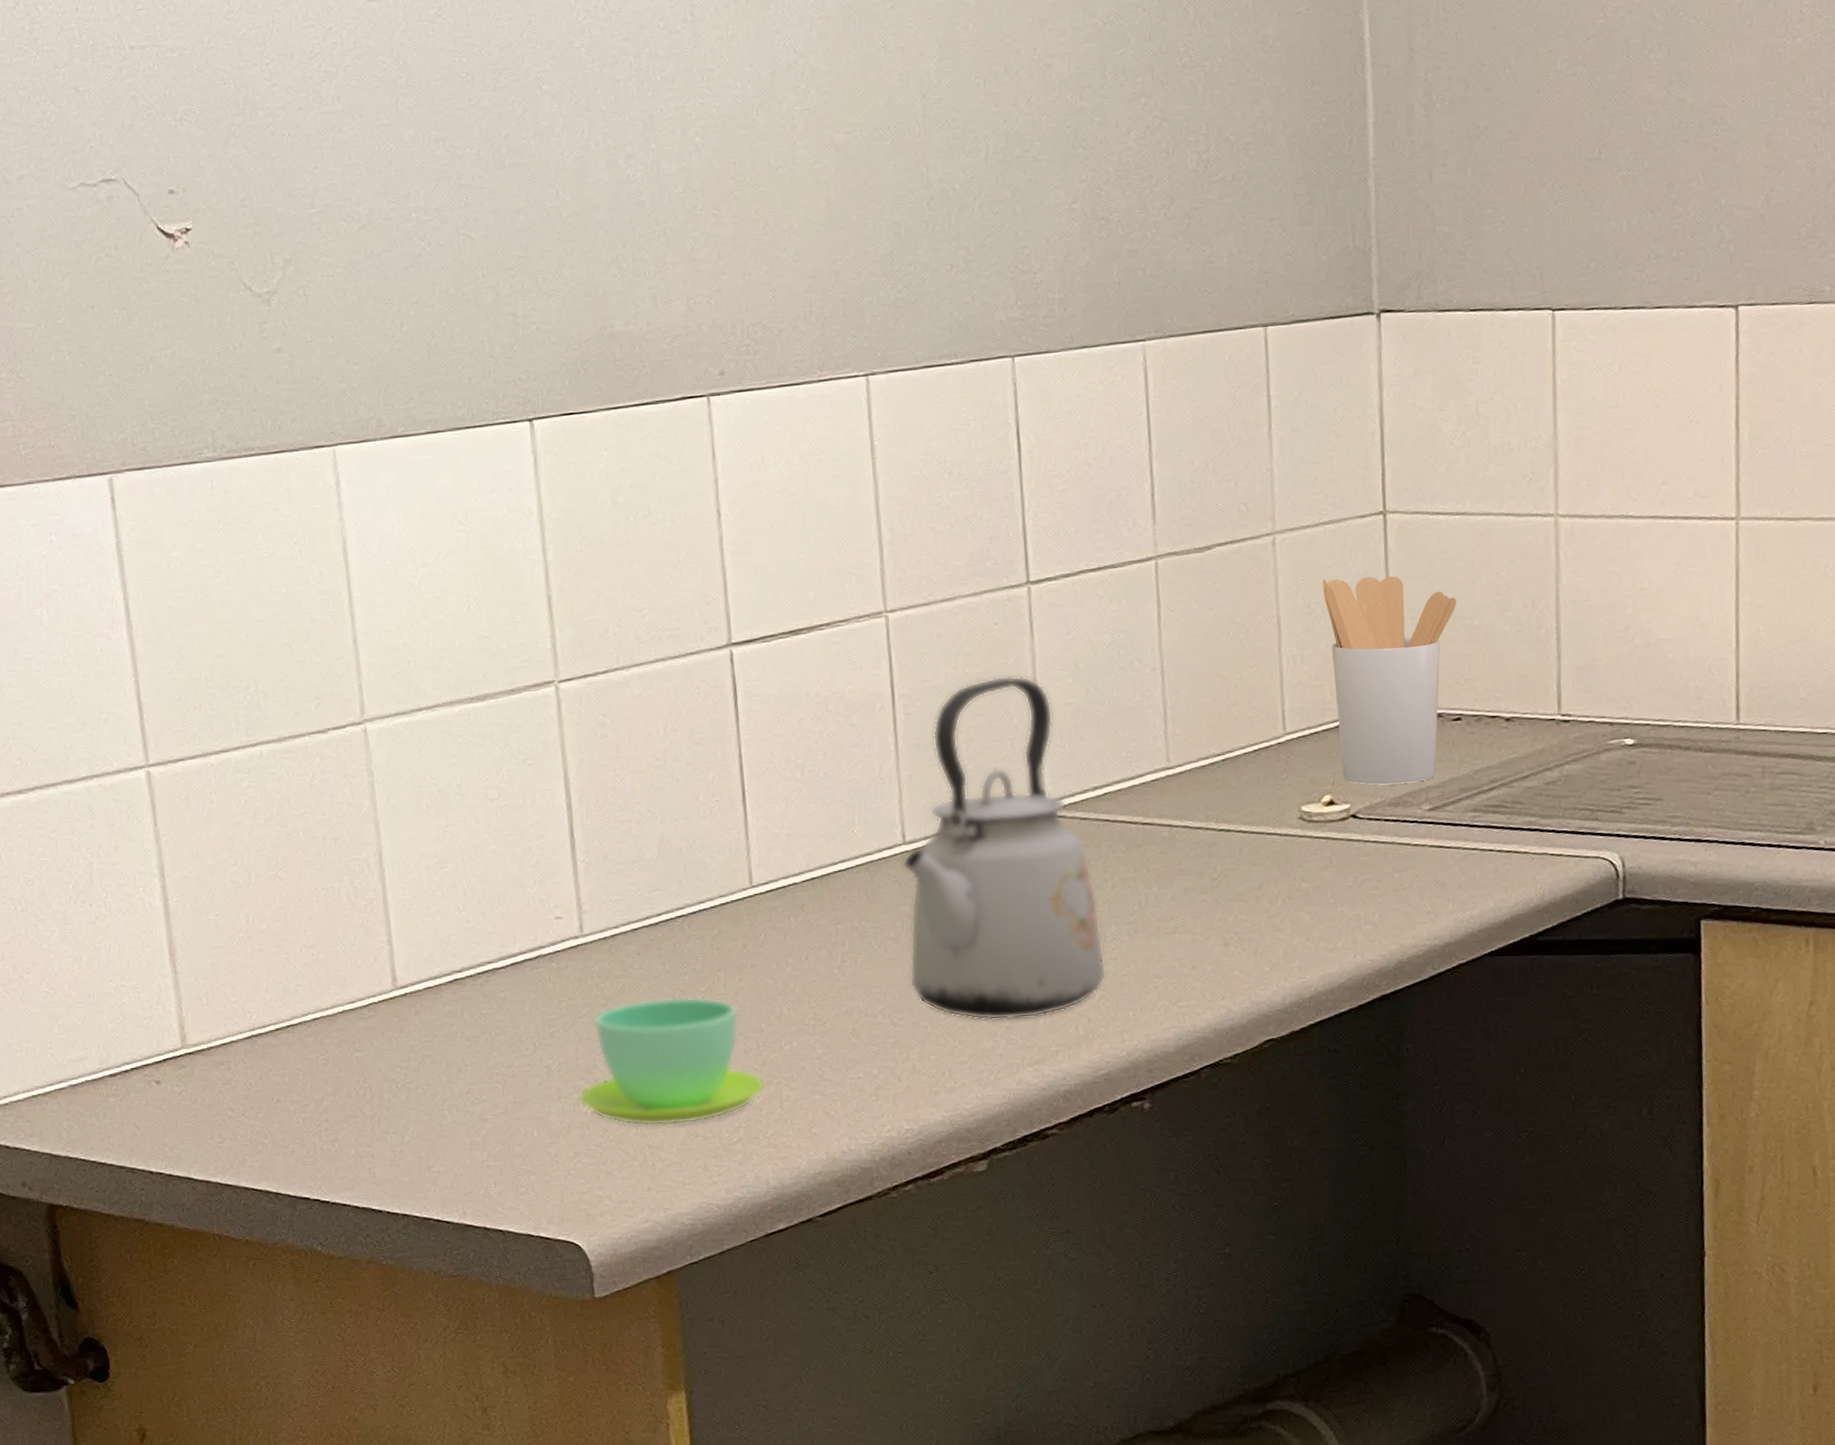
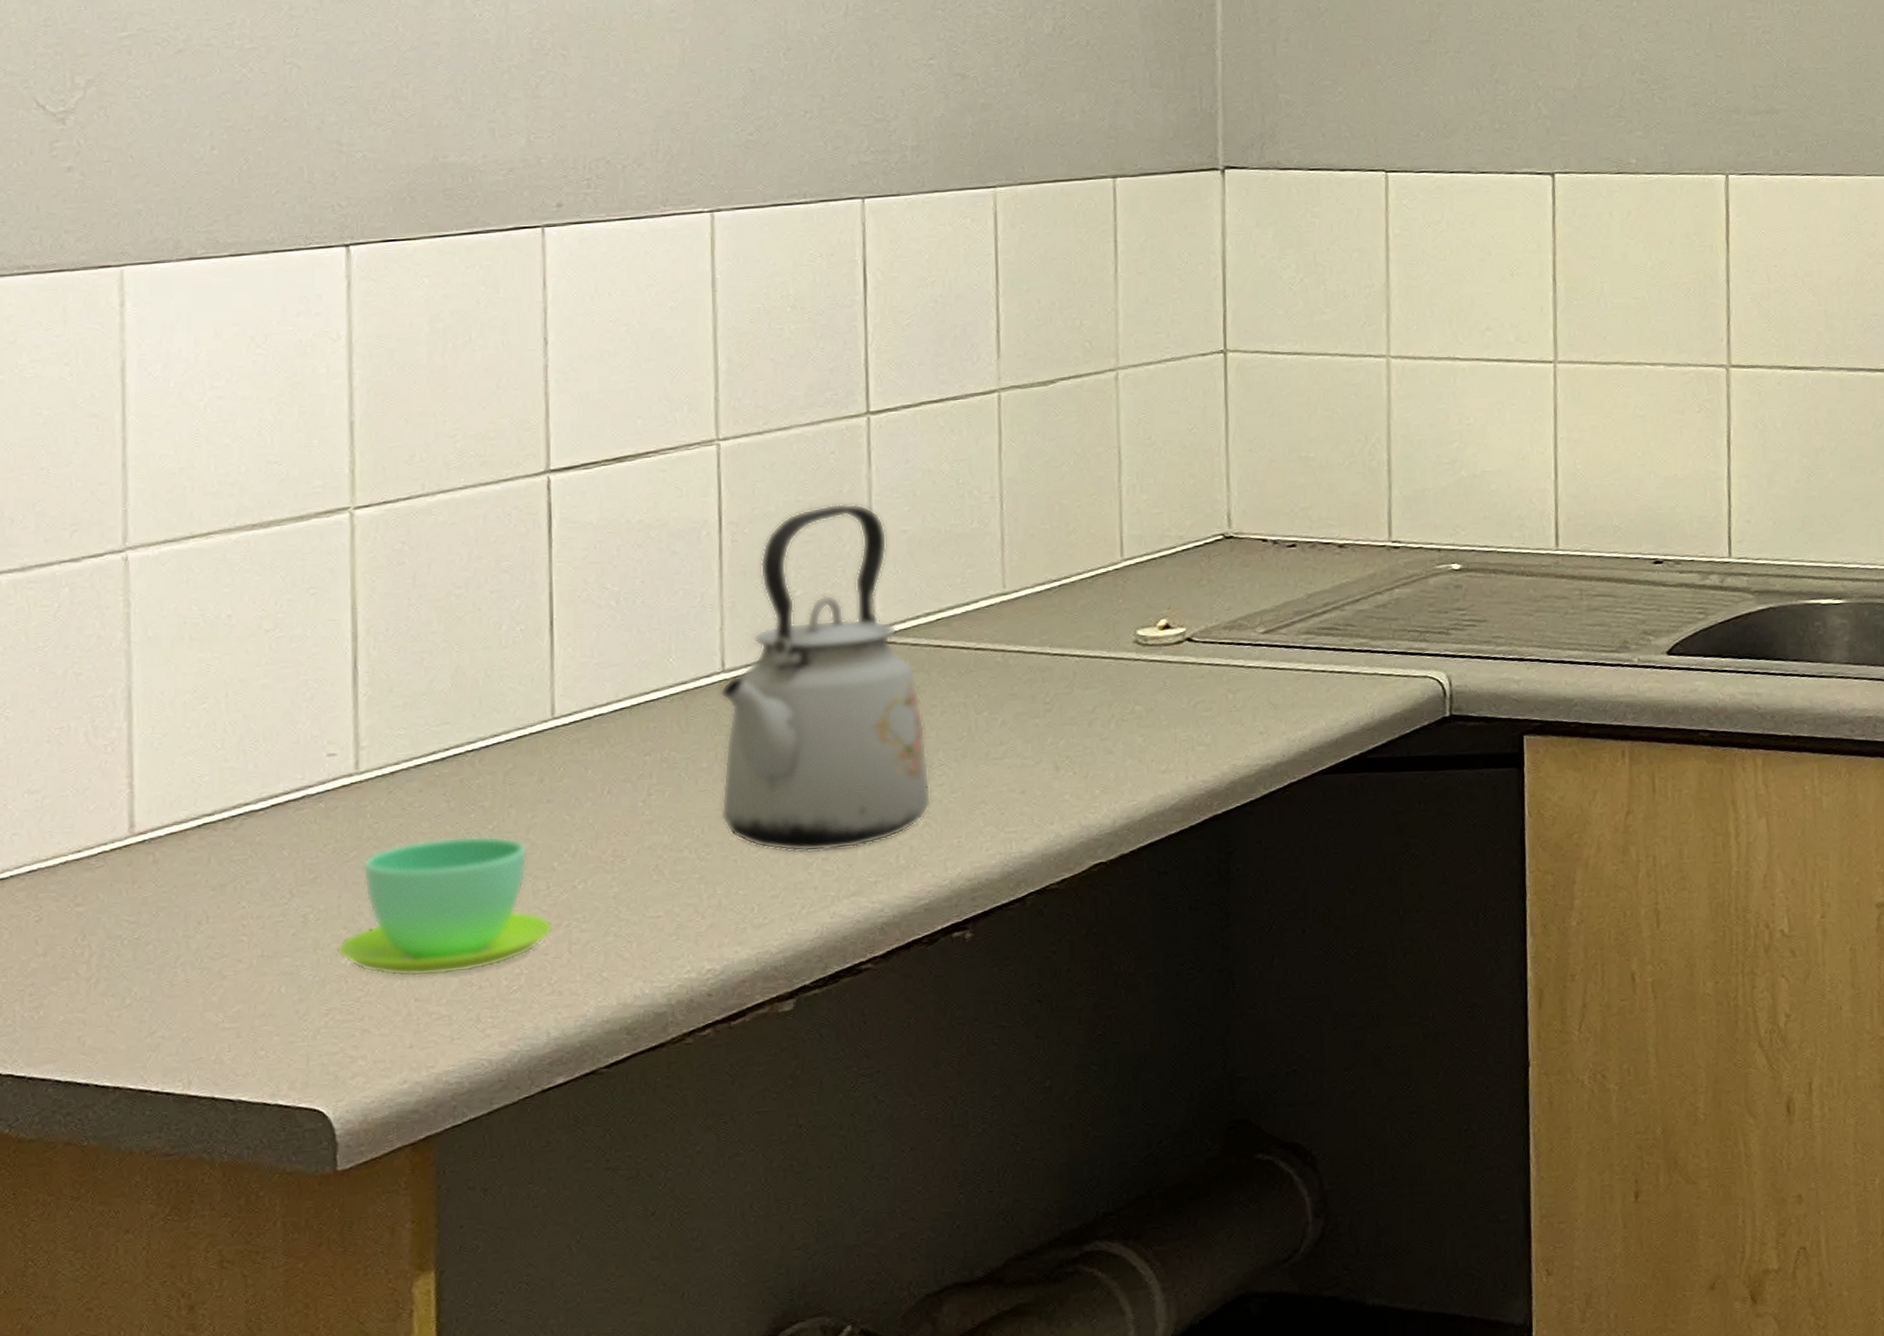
utensil holder: present [1322,576,1457,785] -> none [1163,410,1293,609]

